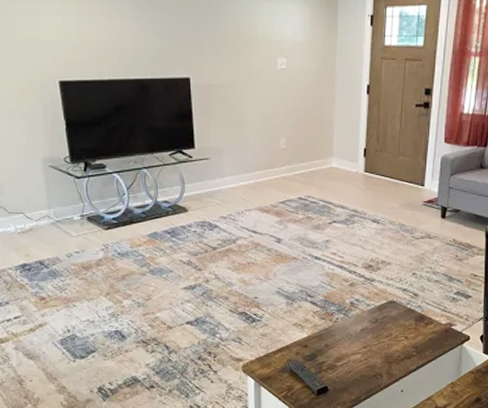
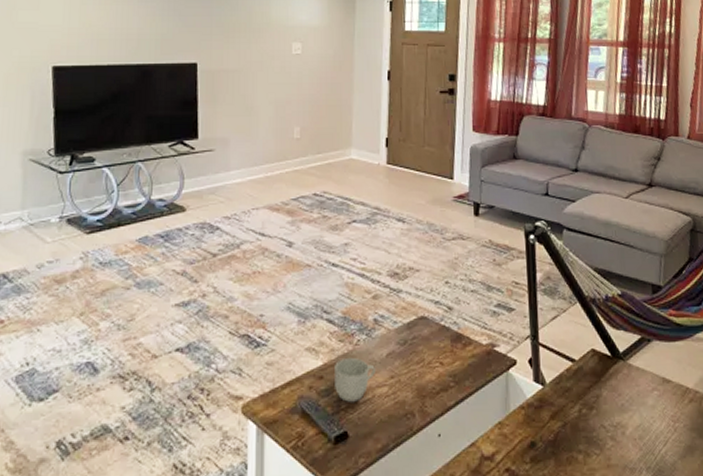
mug: none [317,331,351,365] -> present [335,357,375,402]

